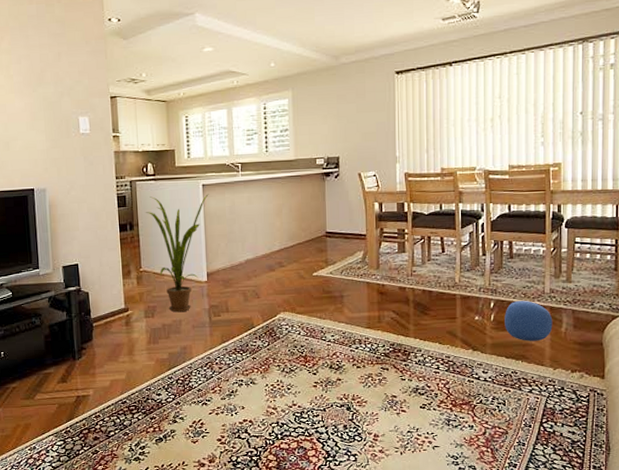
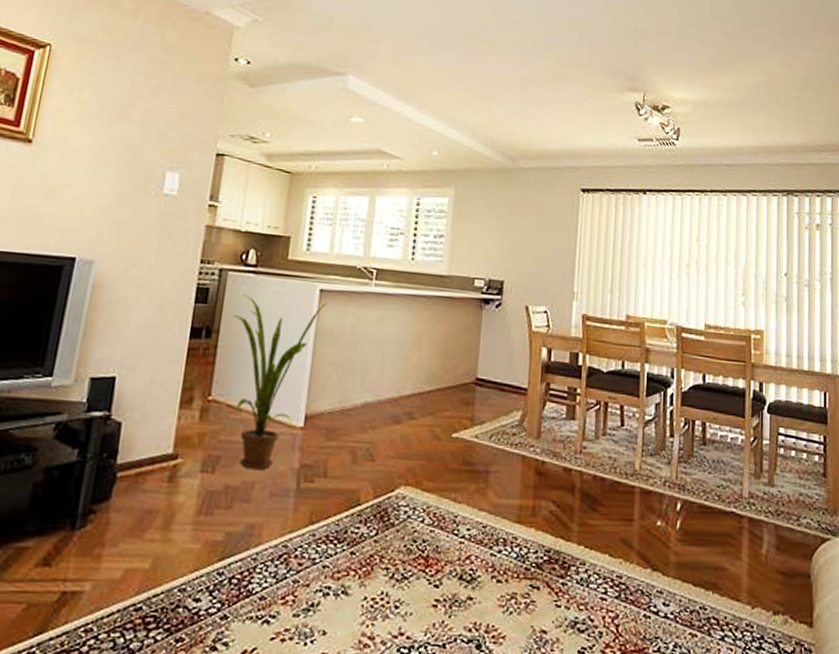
ball: present [505,300,553,341] -> none [693,503,752,564]

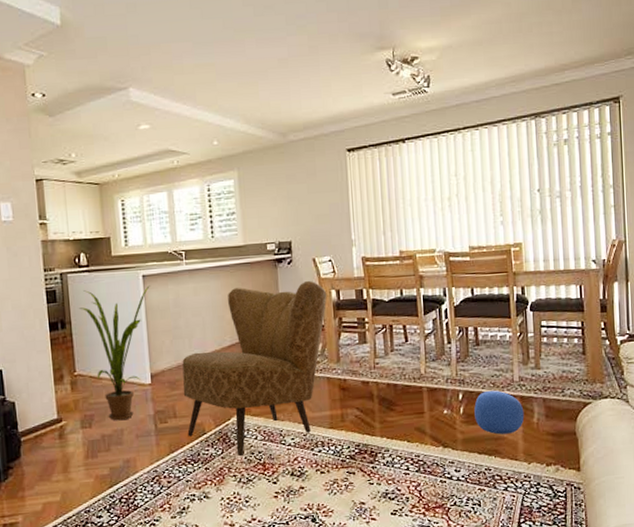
armchair: none [336,325,537,544] -> present [182,280,327,457]
ball: none [693,503,752,564] -> present [474,390,524,435]

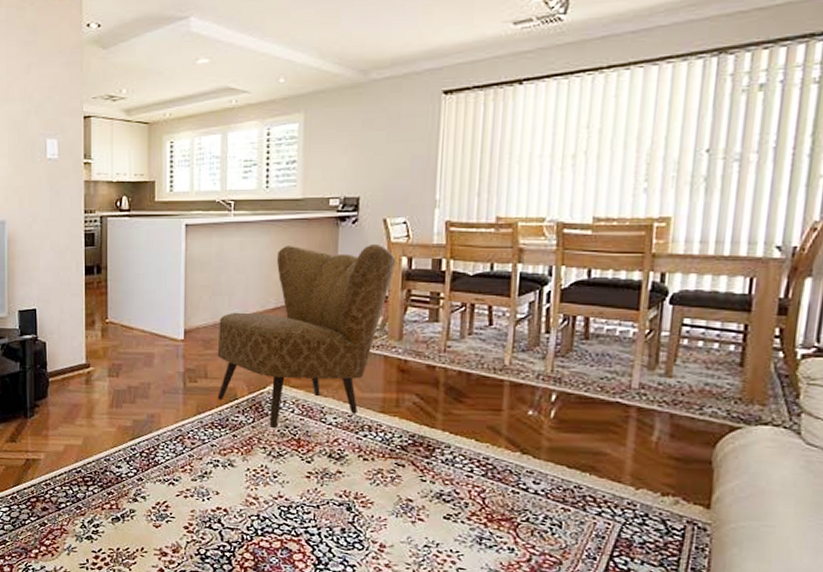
house plant: present [79,285,150,421] -> none [117,236,193,374]
ball: present [474,390,524,435] -> none [569,394,640,450]

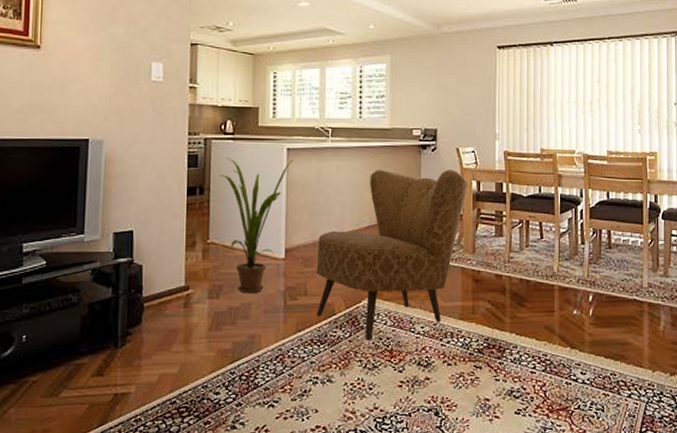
house plant: none [117,236,193,374] -> present [220,158,294,294]

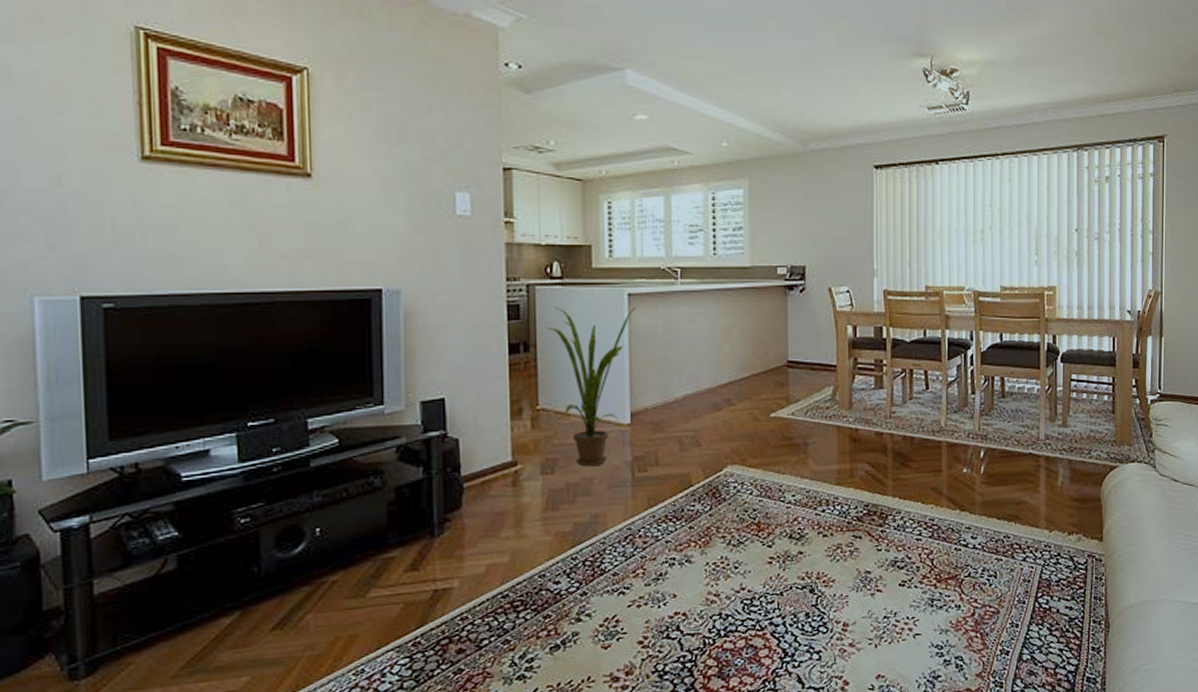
armchair: present [316,169,468,342] -> none [668,312,842,515]

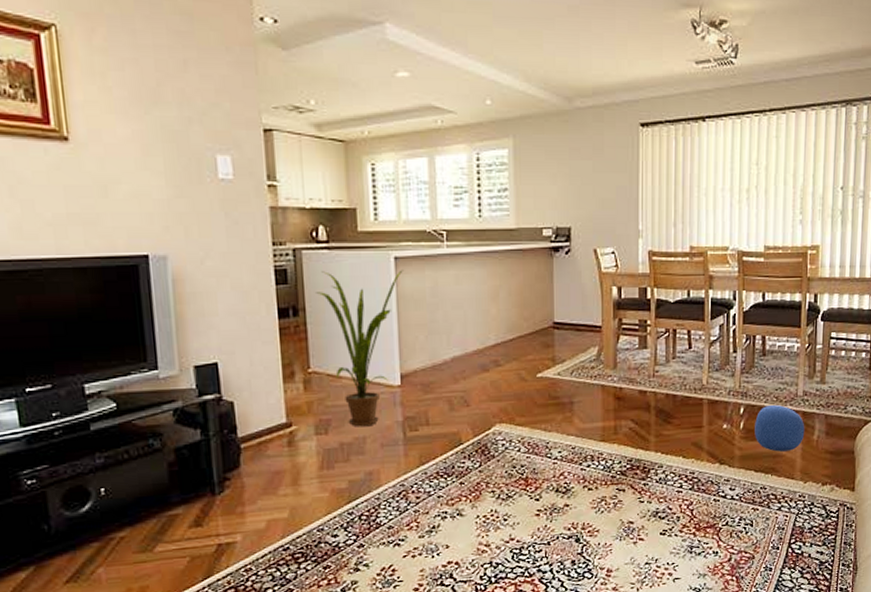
ball: none [996,448,1048,498] -> present [755,404,805,452]

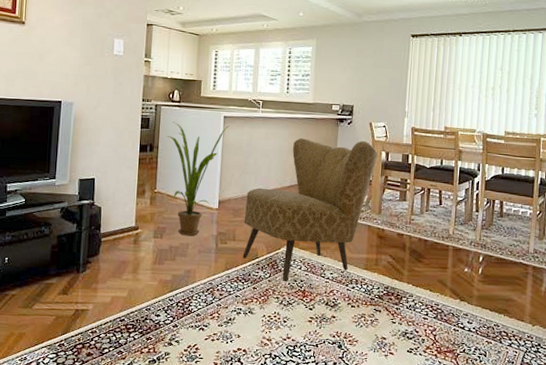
armchair: none [438,274,607,471] -> present [242,138,378,282]
ball: present [755,404,805,452] -> none [491,257,535,297]

